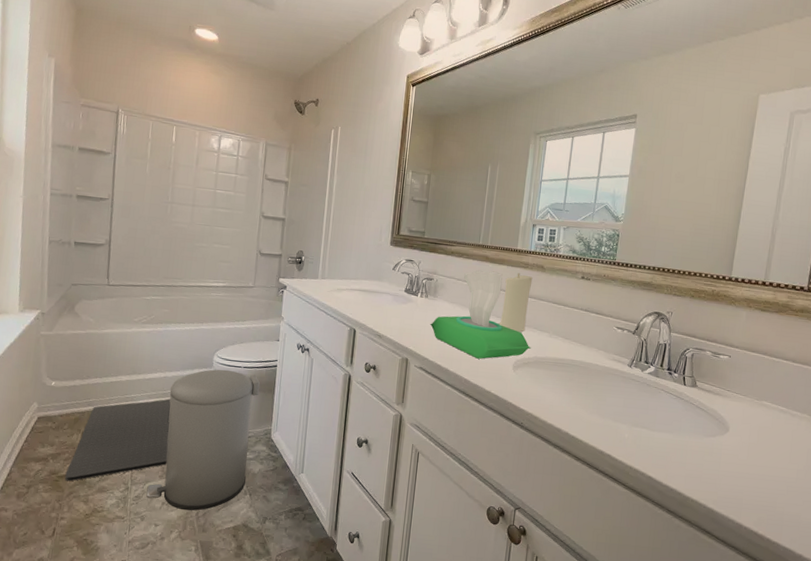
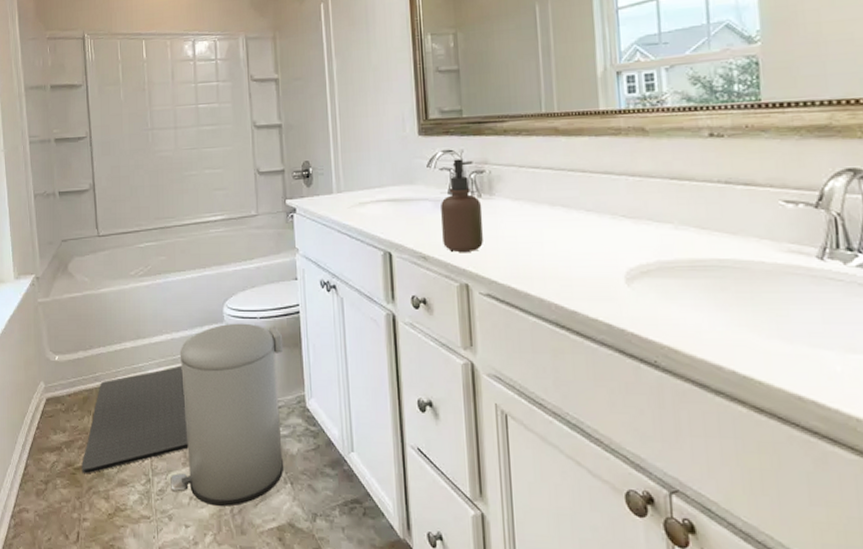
soap dispenser: none [395,267,427,336] -> present [441,159,483,252]
wet wipes pack: present [429,270,531,359] -> none [490,147,649,273]
candle: present [498,273,533,332] -> none [589,143,634,228]

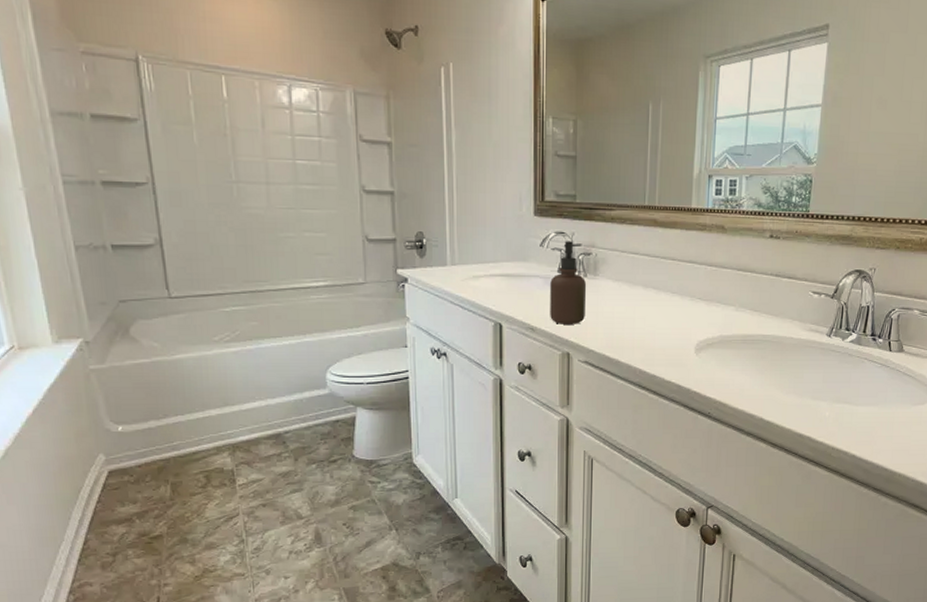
bath mat: present [81,365,189,474] -> none [159,431,288,542]
pedal bin: present [170,323,284,506] -> none [267,388,391,556]

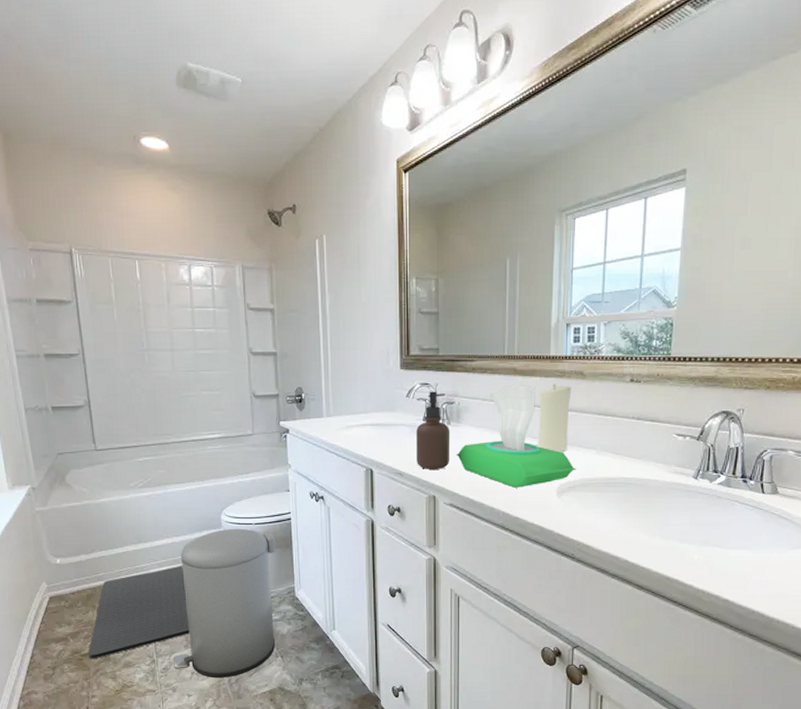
bath mat: none [159,431,288,542] -> present [88,565,190,659]
pedal bin: none [267,388,391,556] -> present [173,528,276,678]
wet wipes pack: none [592,237,715,344] -> present [456,385,576,488]
candle: none [674,237,712,308] -> present [535,384,572,453]

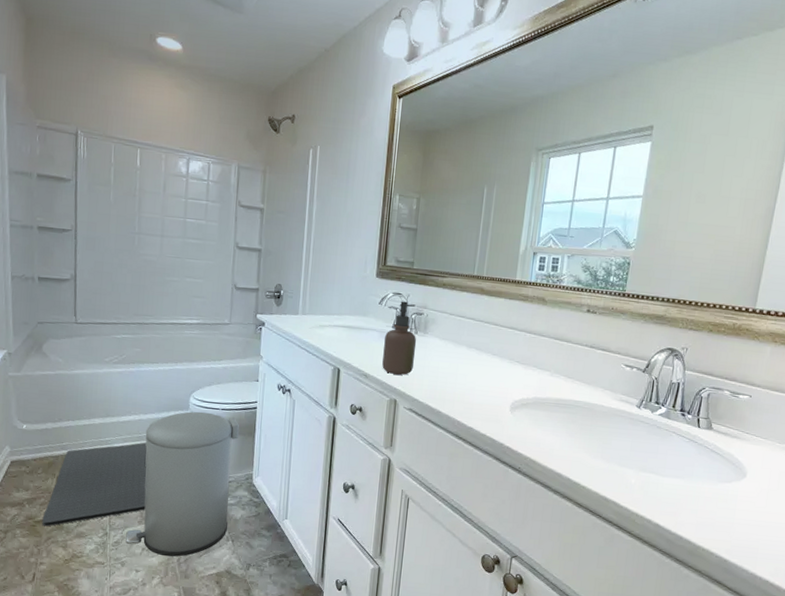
wet wipes pack: present [456,385,576,488] -> none [419,303,530,400]
candle: present [535,384,572,453] -> none [494,306,533,371]

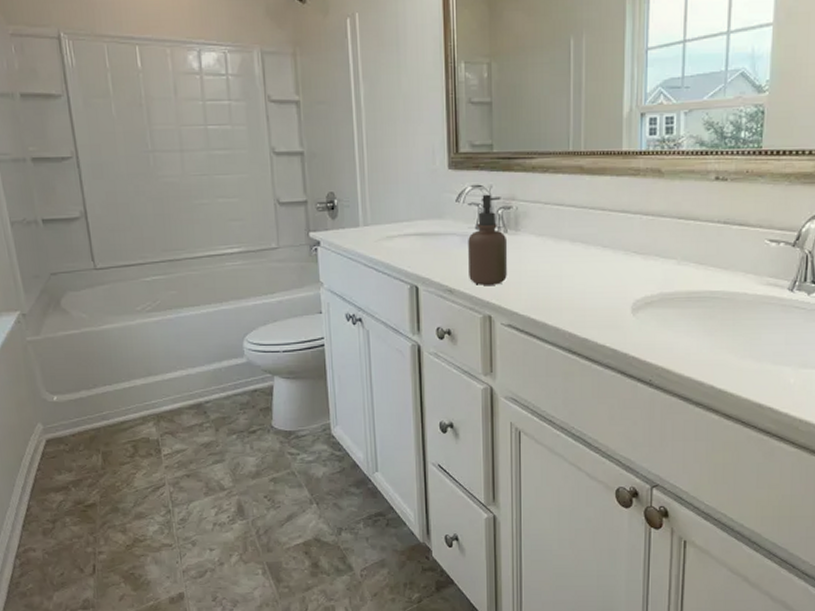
bath mat: present [42,442,147,527] -> none [93,400,210,510]
pedal bin: present [125,411,240,557] -> none [192,357,309,529]

